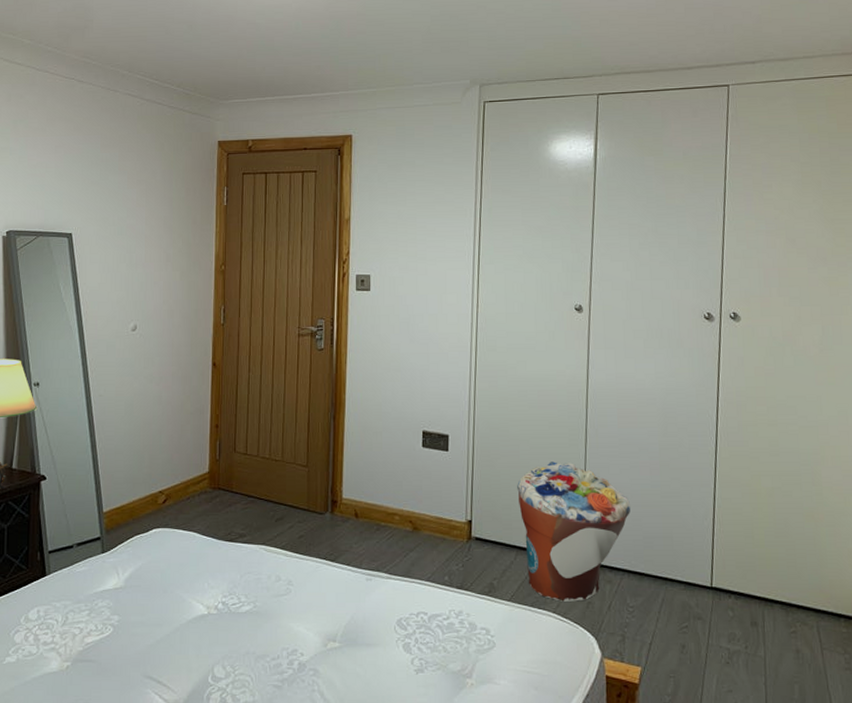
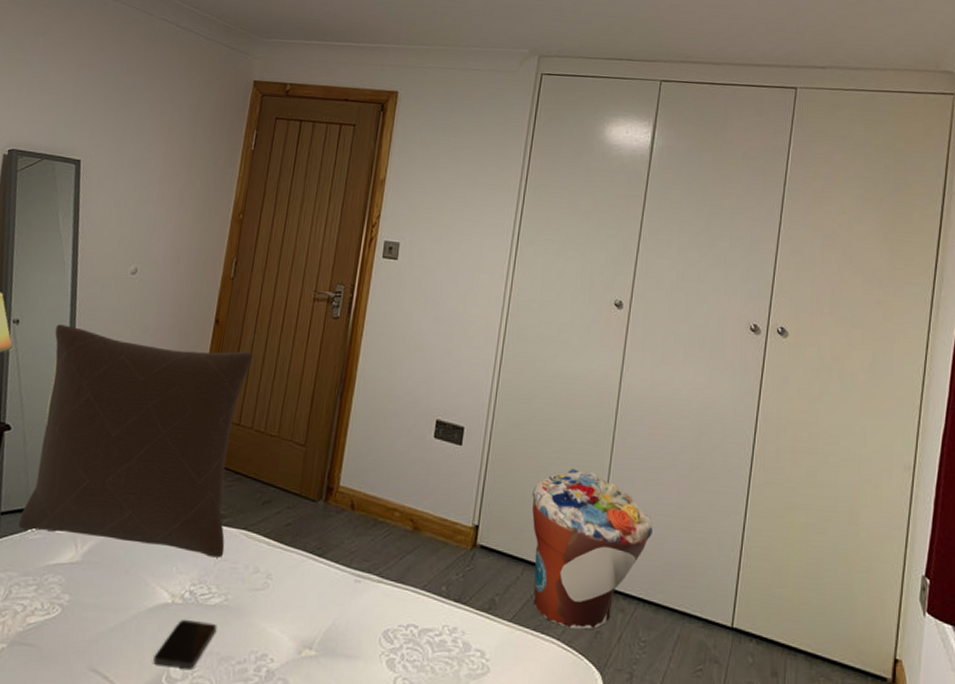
pillow: none [65,382,251,571] -> present [18,324,254,558]
phone: none [199,626,250,667] -> present [153,620,217,668]

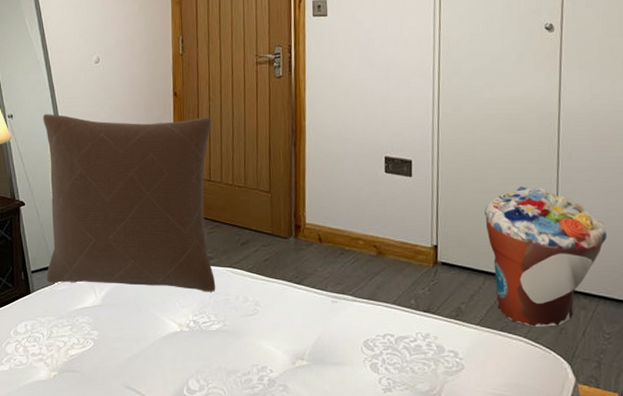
phone: present [153,620,217,668] -> none [174,343,221,381]

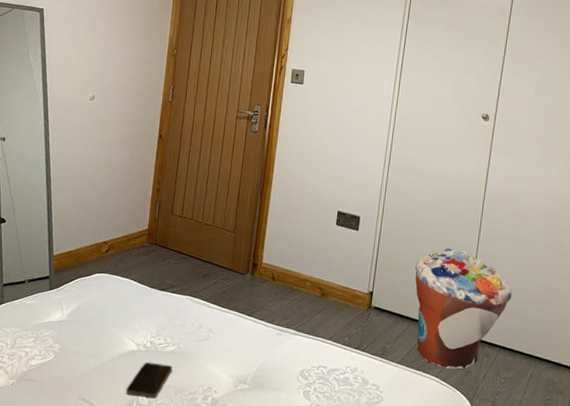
pillow: present [43,114,216,292] -> none [17,140,191,317]
phone: none [174,343,221,381] -> present [126,362,173,397]

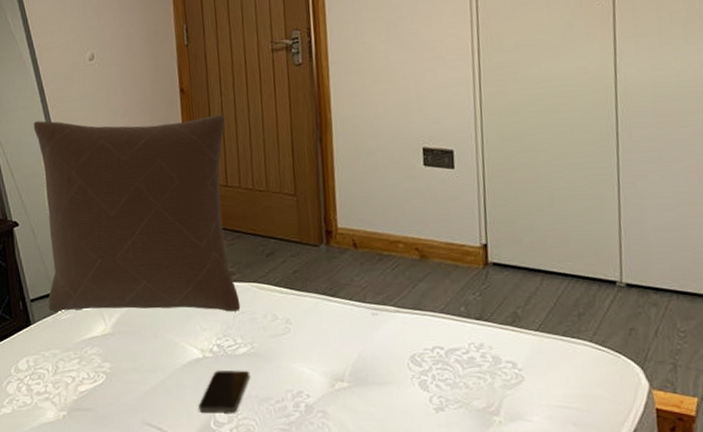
pillow: none [17,140,191,317] -> present [33,114,241,312]
flower pot: present [415,248,512,369] -> none [538,172,676,329]

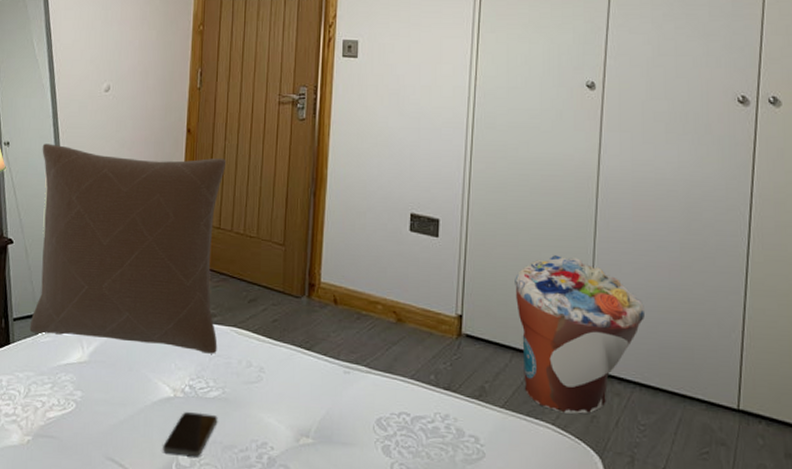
flower pot: none [538,172,676,329] -> present [515,255,644,414]

